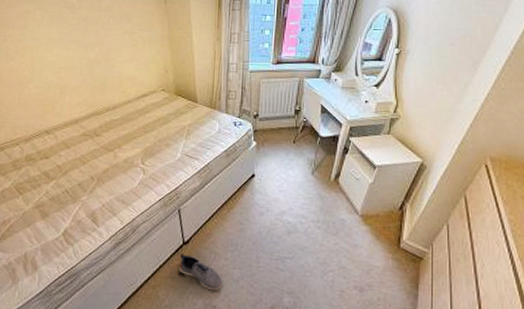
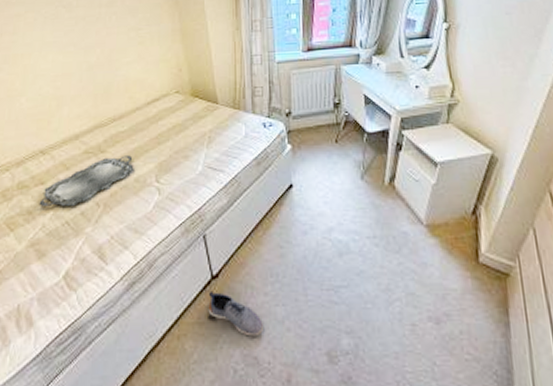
serving tray: none [43,140,124,179] -> present [39,155,134,207]

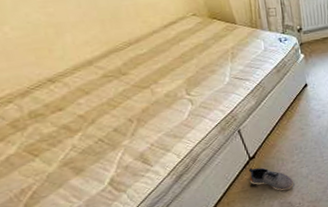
serving tray: present [39,155,134,207] -> none [62,75,163,130]

